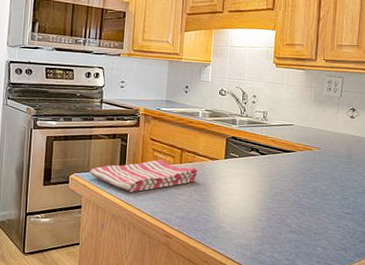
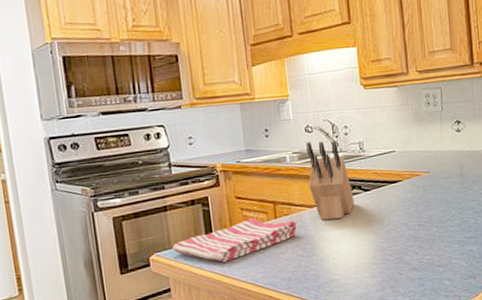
knife block: none [214,103,251,175] -> present [306,140,354,220]

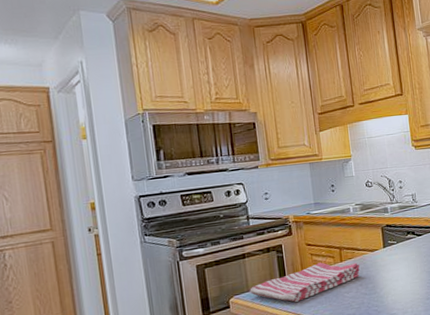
knife block: present [306,140,354,220] -> none [367,193,409,262]

